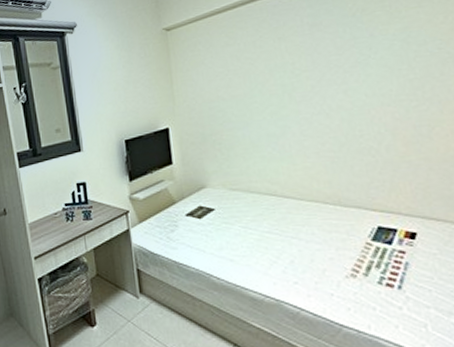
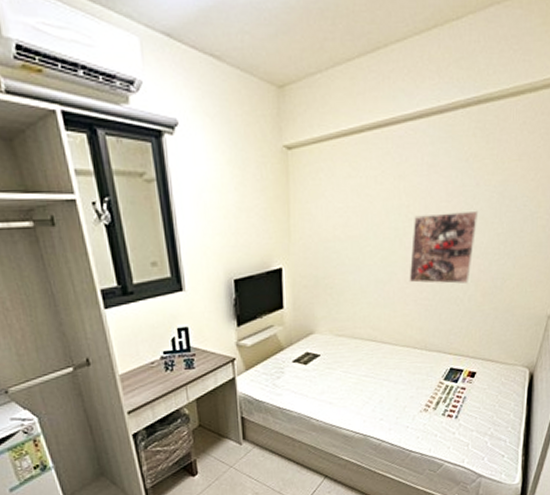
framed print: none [302,59,383,135] -> present [409,210,479,284]

